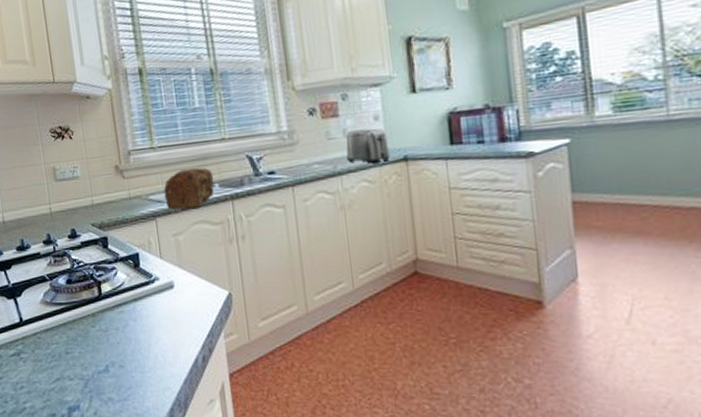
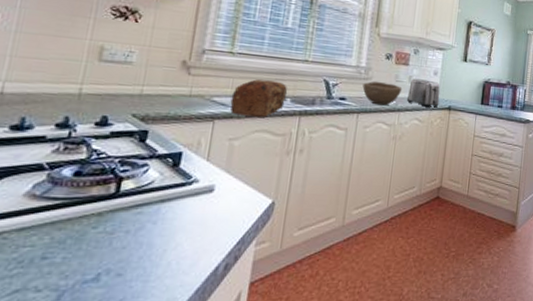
bowl: none [290,143,338,173] -> present [362,81,403,106]

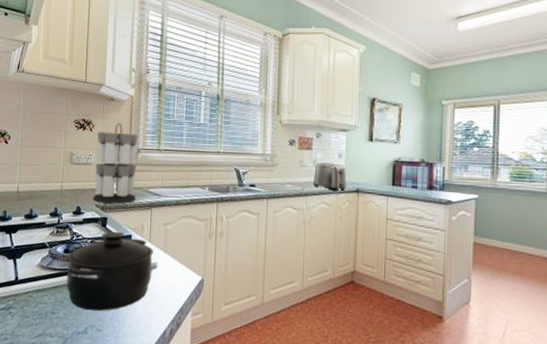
saucepan: none [72,147,212,249] -> present [66,231,153,311]
spice rack: none [128,16,205,114] -> present [92,123,138,204]
bread loaf: present [230,79,288,118] -> none [162,172,206,205]
bowl: present [362,81,403,106] -> none [270,168,308,191]

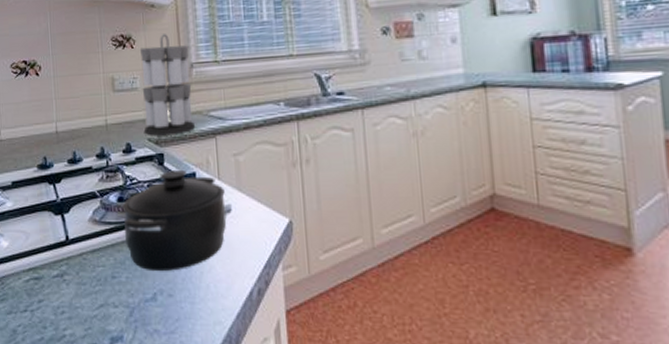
toaster: present [312,162,347,191] -> none [420,51,468,88]

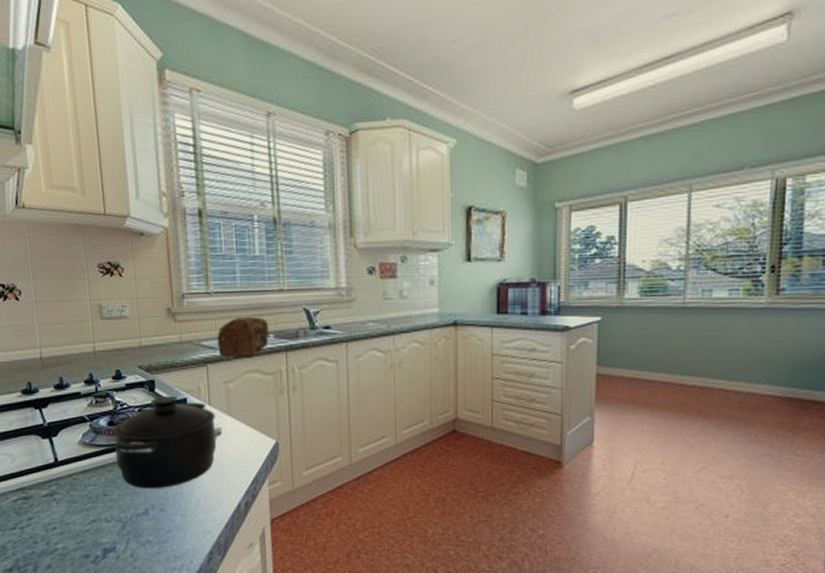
spice rack: present [139,34,196,136] -> none [128,263,187,364]
bread loaf: none [226,84,280,129] -> present [217,317,269,358]

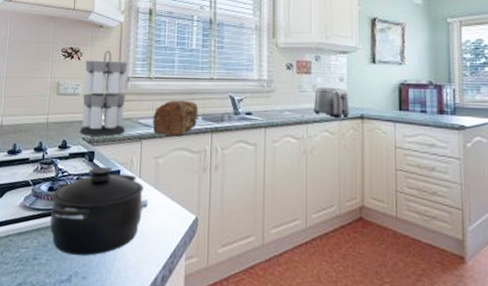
spice rack: none [128,263,187,364] -> present [79,51,128,137]
toaster: none [400,292,441,326] -> present [313,87,349,117]

